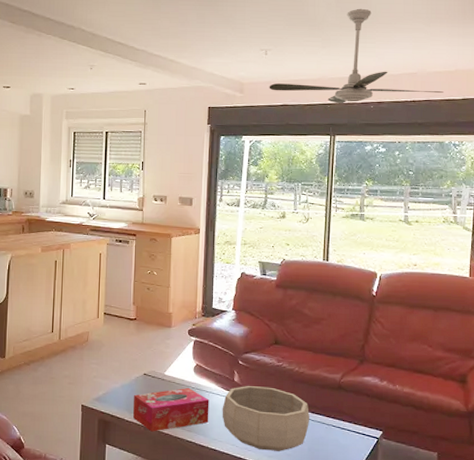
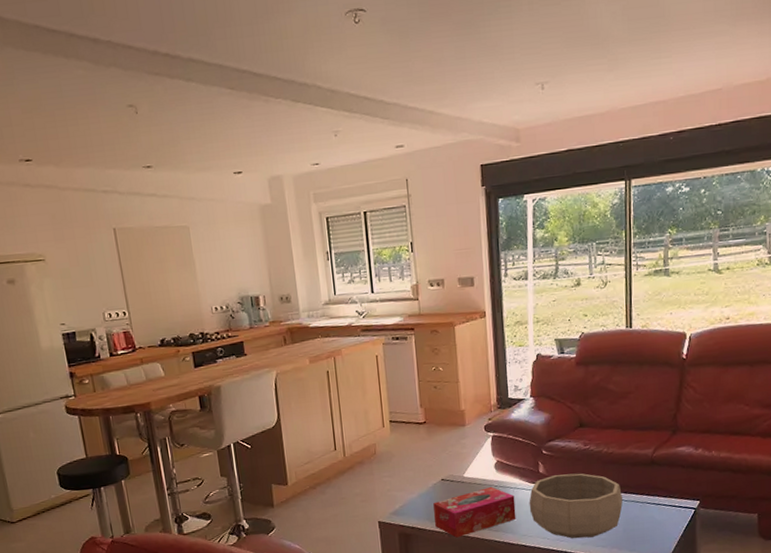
ceiling fan: present [269,8,444,104] -> none [549,13,754,140]

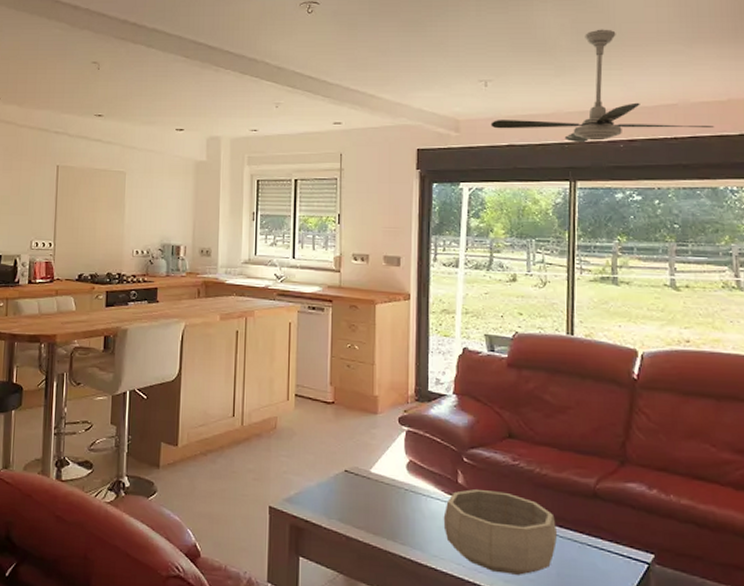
tissue box: present [433,486,516,538] -> none [333,489,427,544]
ceiling fan: none [549,13,754,140] -> present [490,29,714,143]

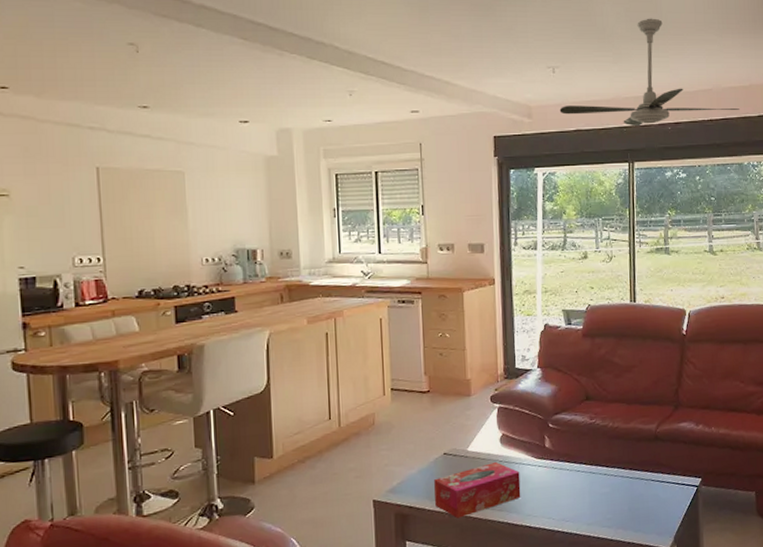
tissue box: none [333,489,427,544] -> present [434,461,521,519]
decorative bowl: present [443,489,558,575] -> none [534,448,628,519]

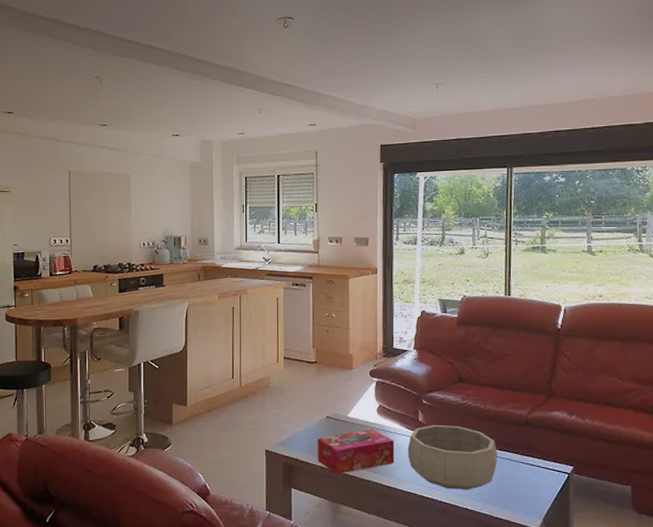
decorative bowl: none [534,448,628,519] -> present [407,425,498,490]
ceiling fan: present [559,18,739,127] -> none [442,35,624,135]

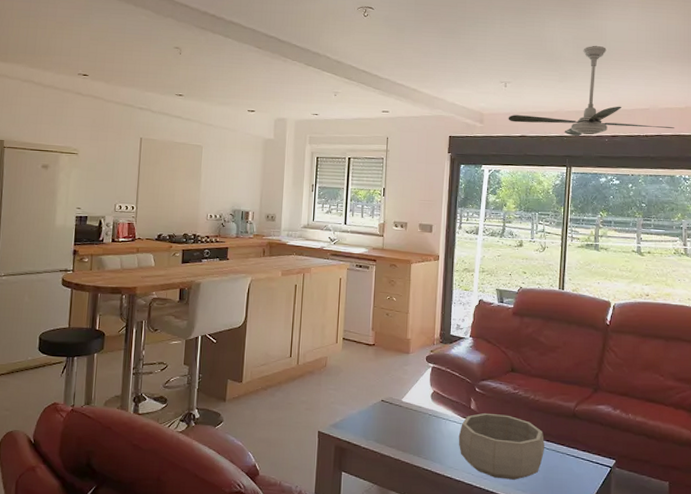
tissue box: present [318,428,395,474] -> none [370,414,446,459]
ceiling fan: none [442,35,624,135] -> present [508,45,674,137]

